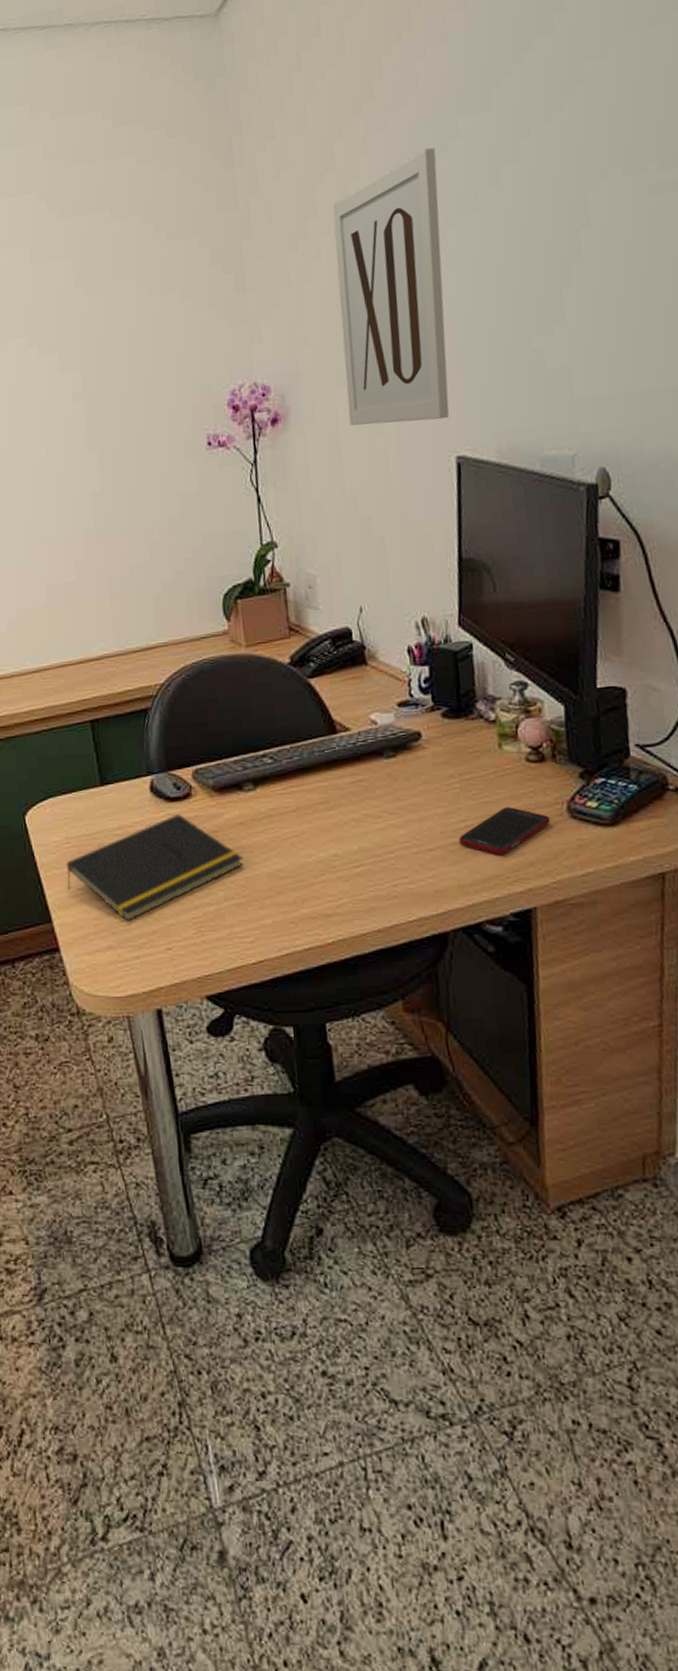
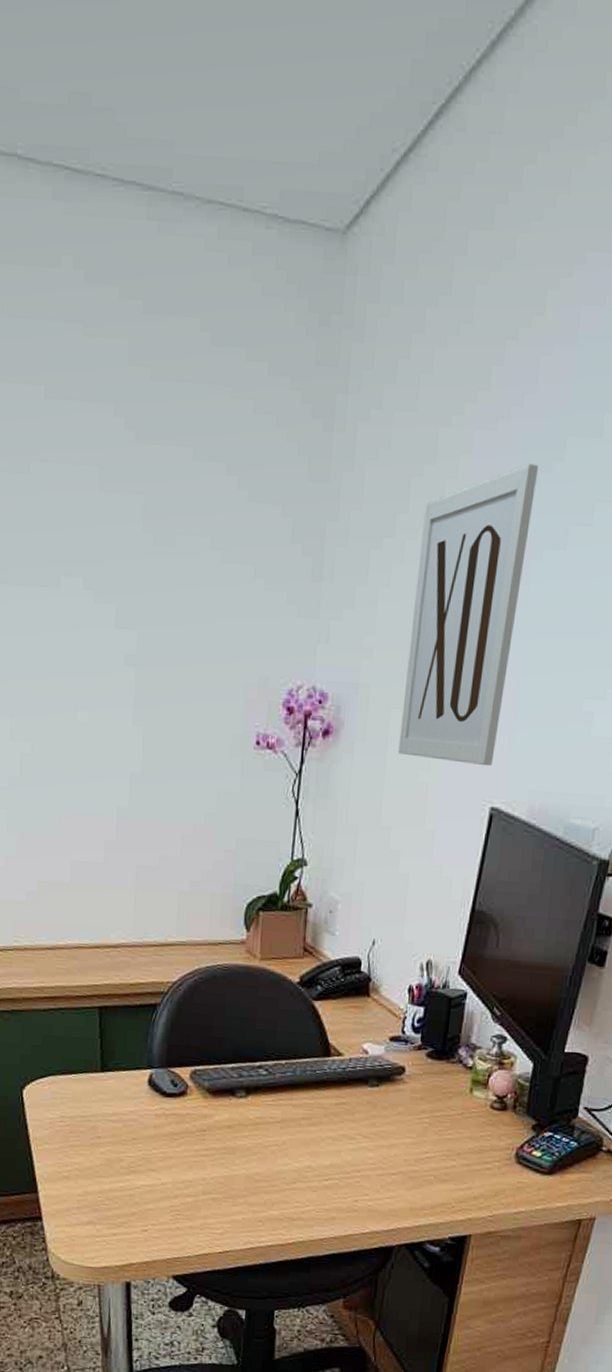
notepad: present [66,814,243,921] -> none [56,1109,225,1201]
cell phone: present [458,807,551,855] -> none [418,1146,500,1187]

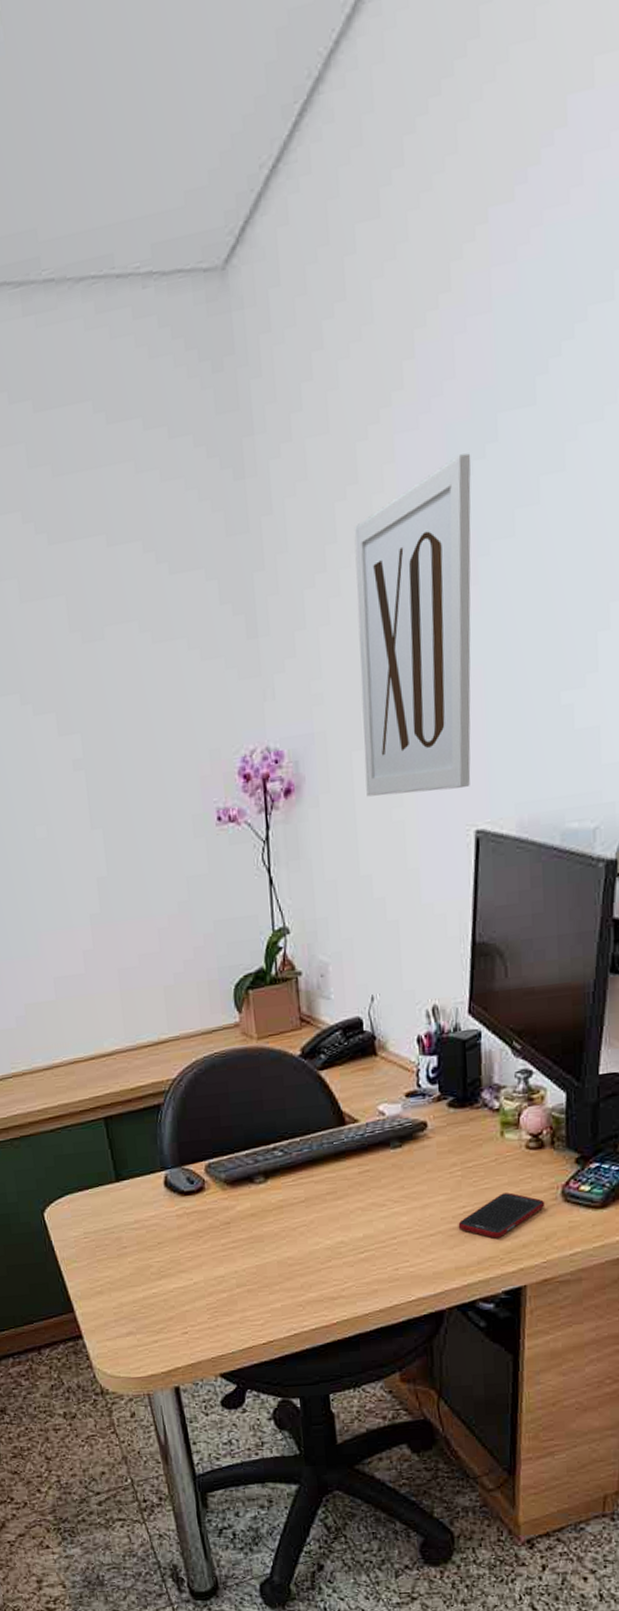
cell phone: none [418,1146,500,1187] -> present [458,1192,545,1239]

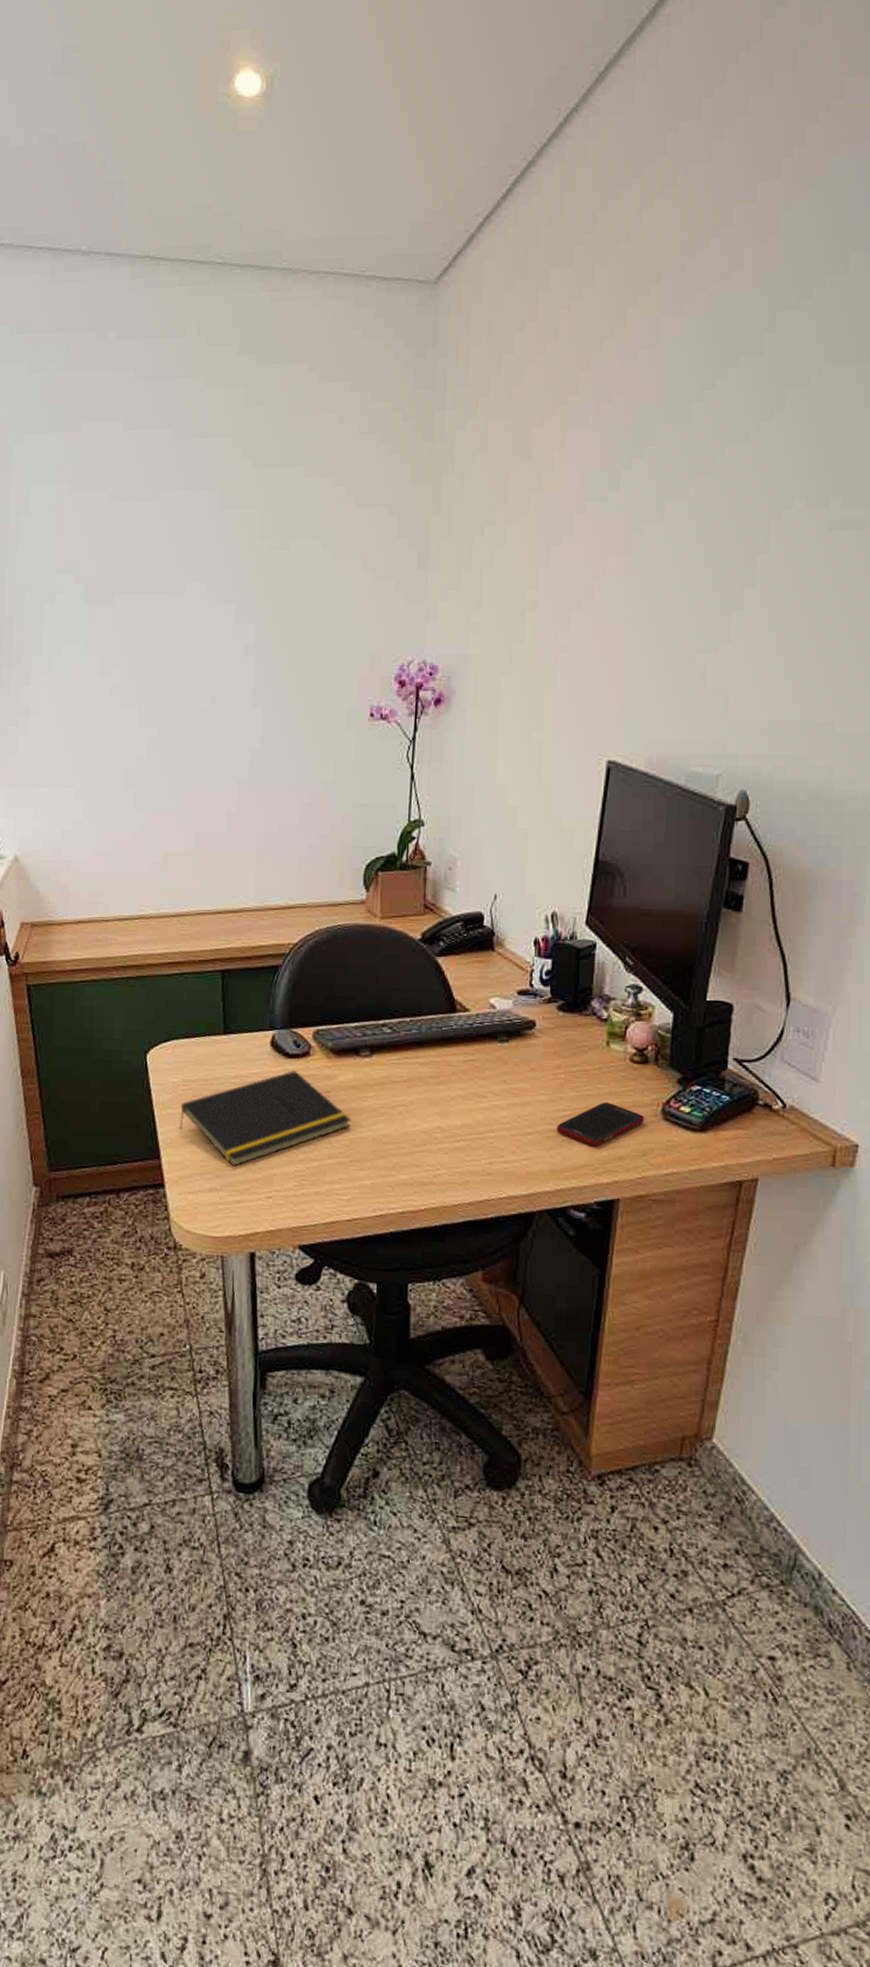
notepad: none [85,1207,255,1309] -> present [179,1070,351,1167]
wall art: present [354,453,471,797] -> none [510,451,631,723]

